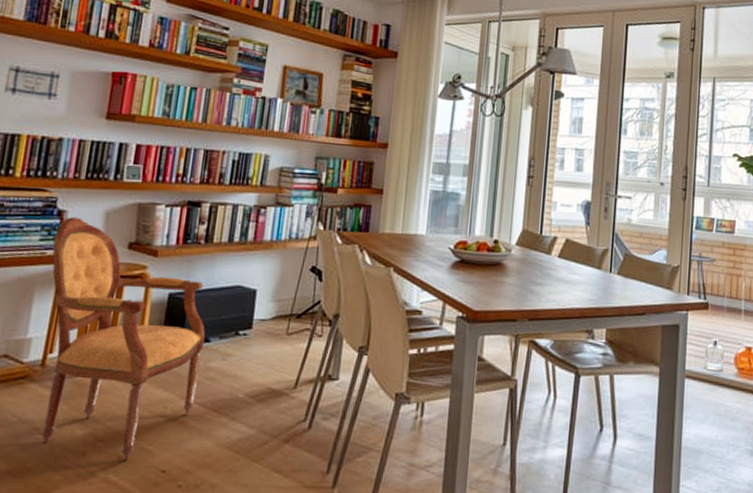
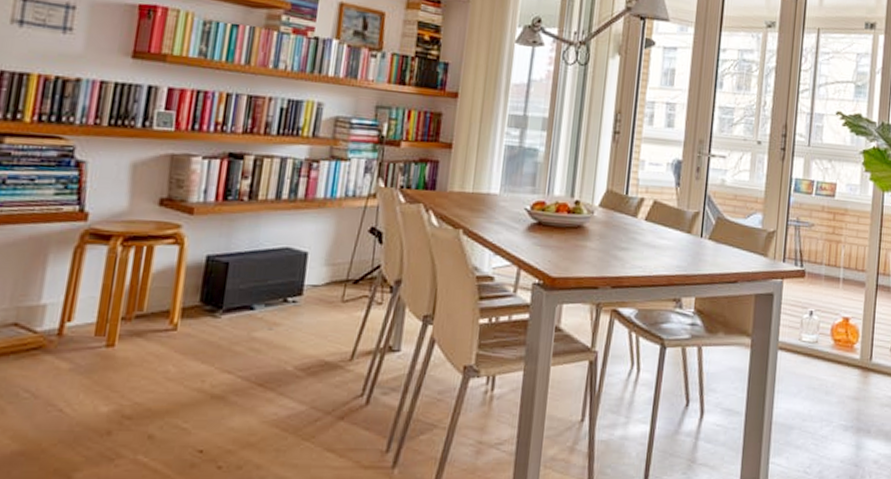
armchair: present [41,217,205,461] -> none [58,168,249,440]

